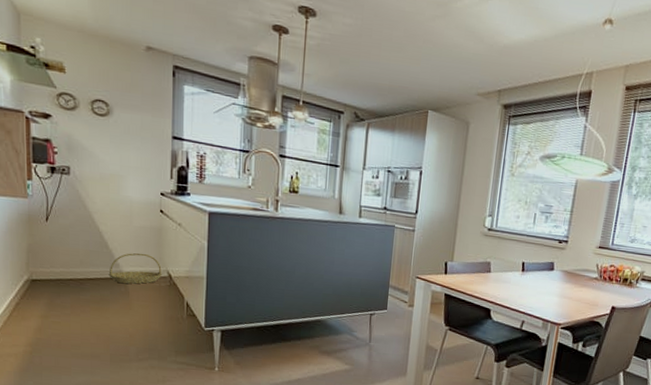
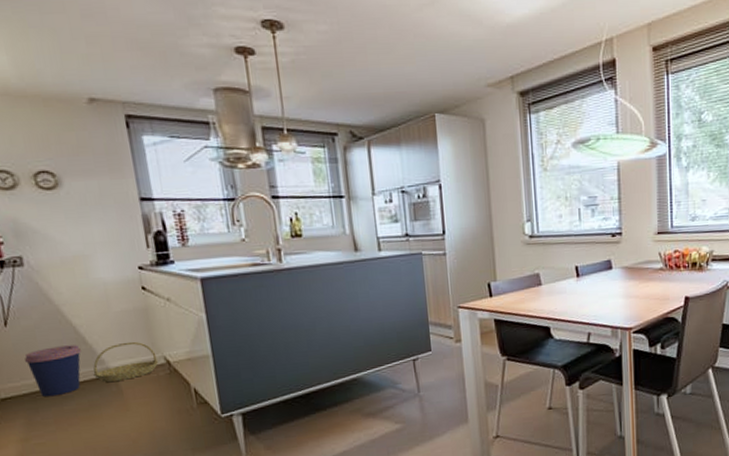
coffee cup: none [57,245,102,286] -> present [25,345,81,397]

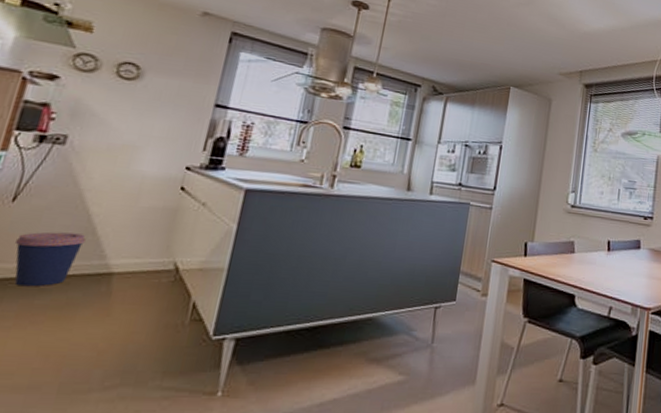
basket: present [93,341,159,382] -> none [87,240,168,281]

